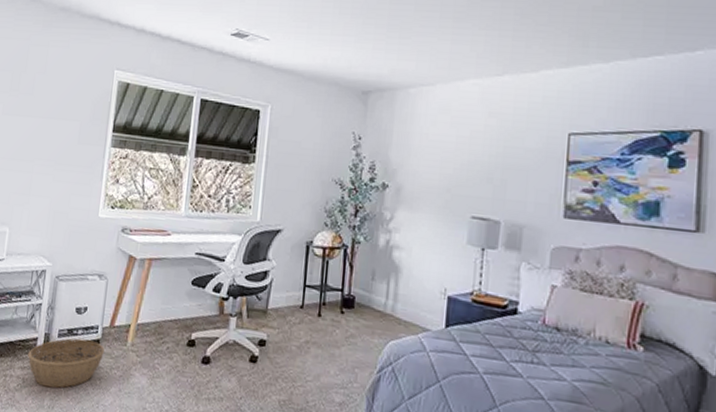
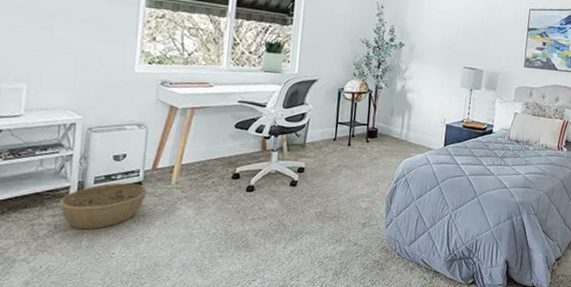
planter: none [218,180,248,221] -> present [259,39,286,73]

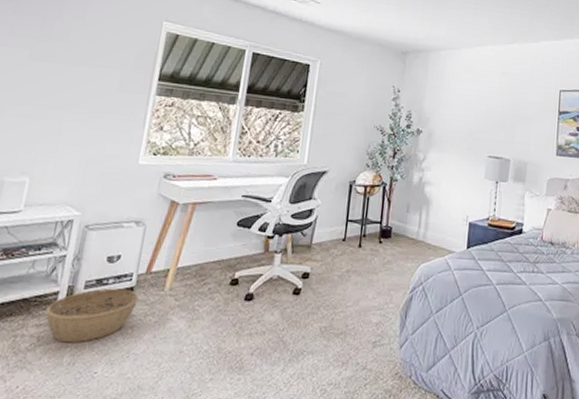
planter: present [259,39,286,73] -> none [266,127,296,164]

